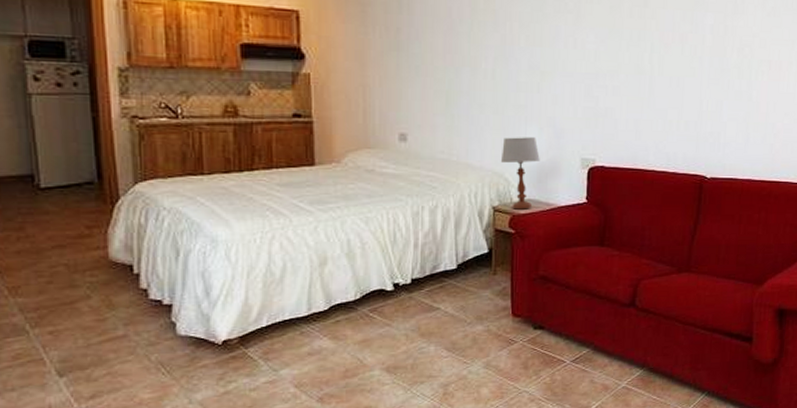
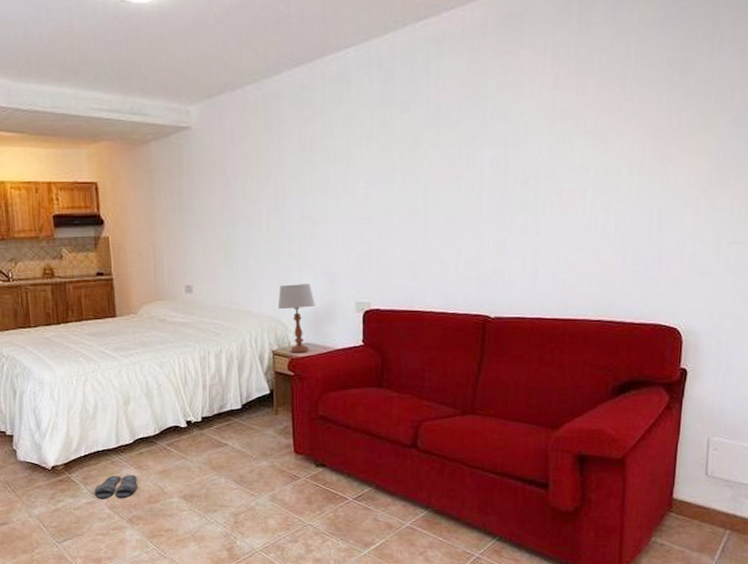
slippers: none [277,346,333,377] -> present [94,475,139,499]

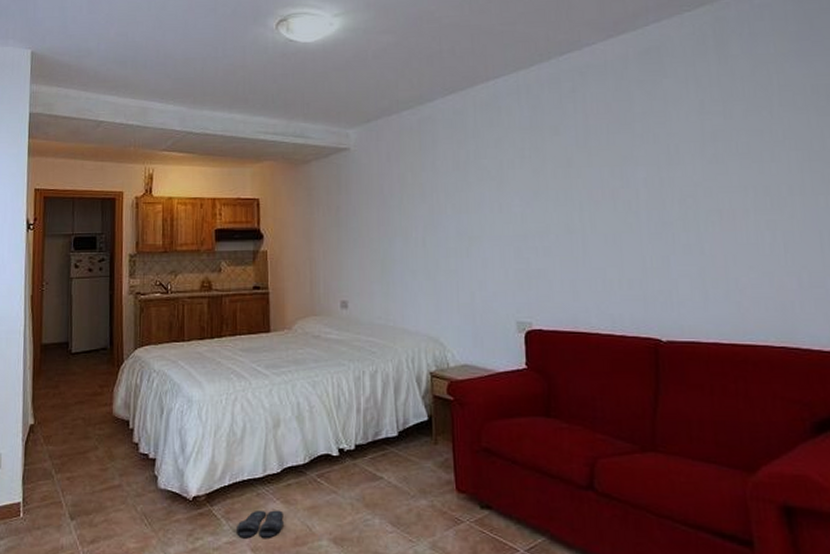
table lamp: present [277,284,315,353] -> none [435,301,474,375]

